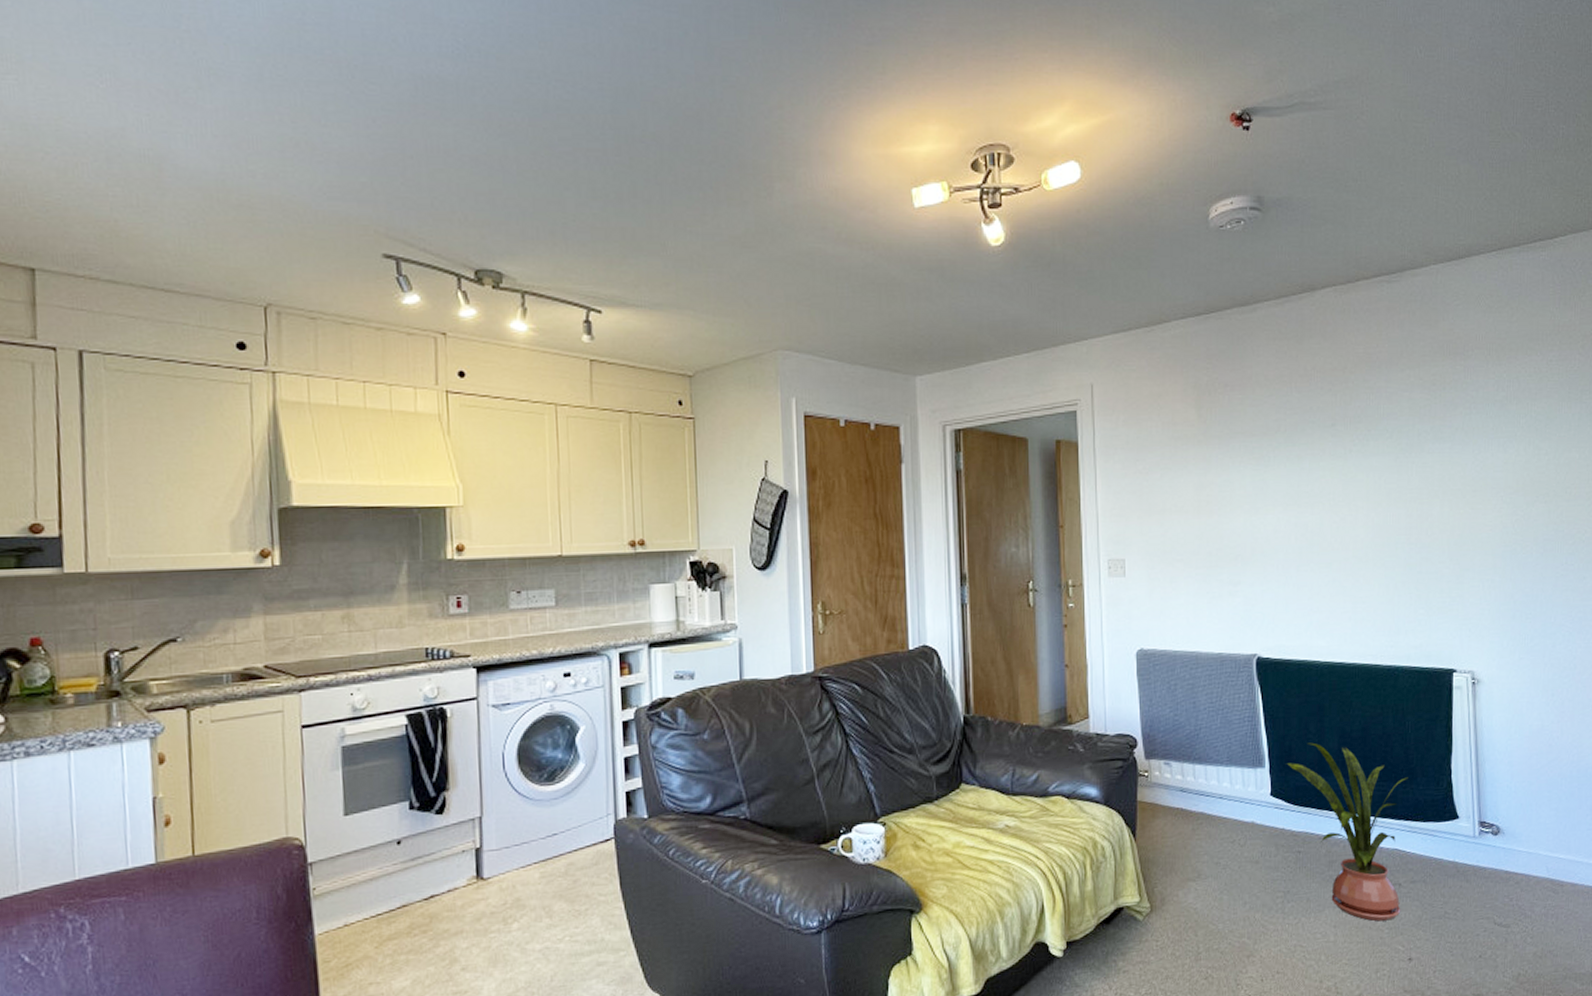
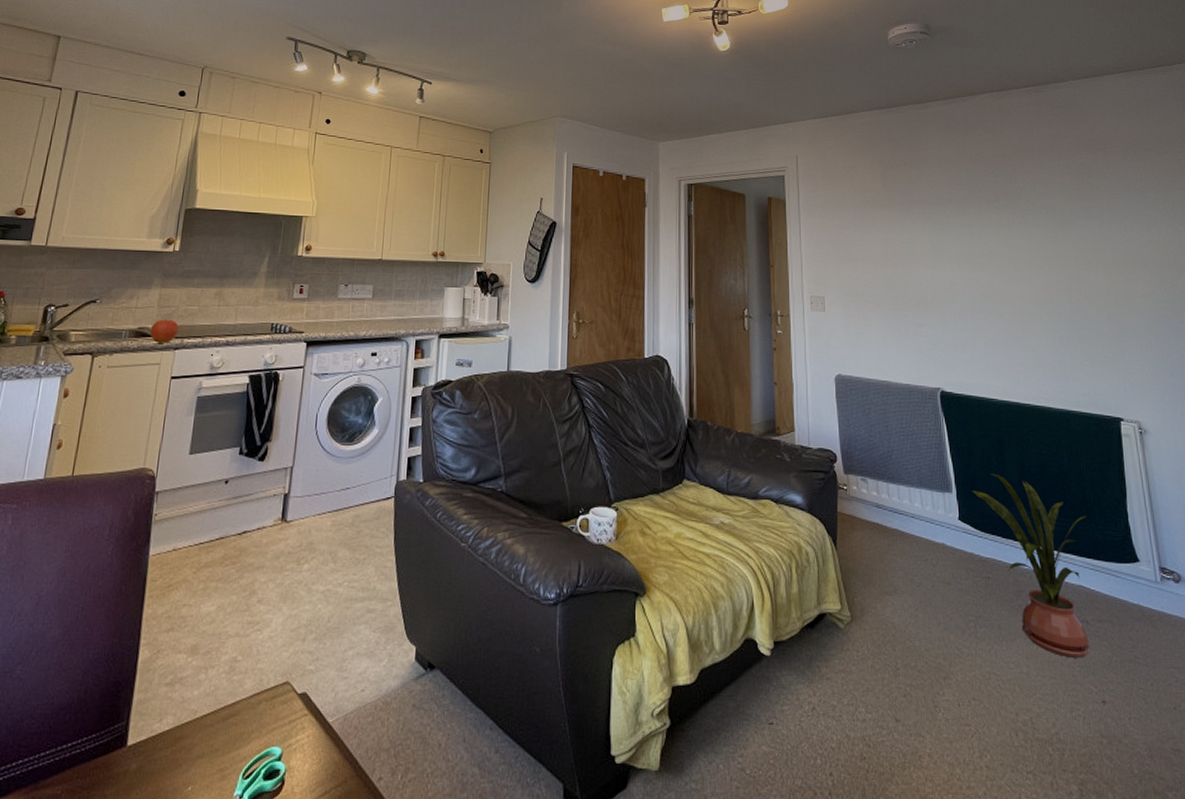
fruit: none [261,654,300,686] -> present [150,319,179,343]

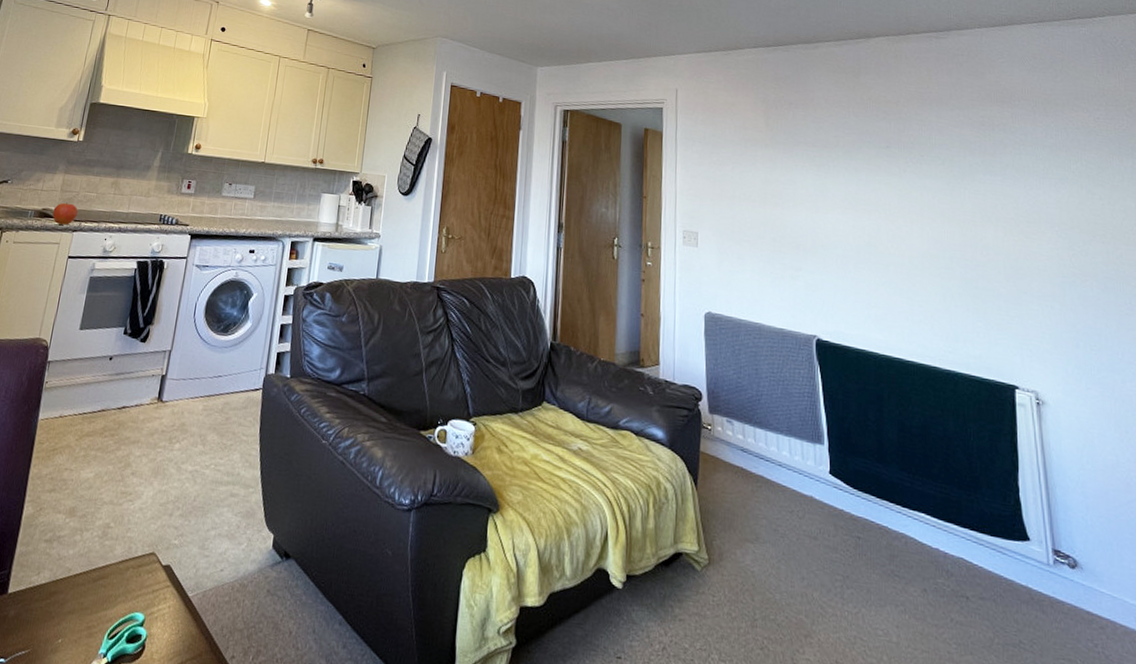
house plant: present [973,473,1091,658] -> none [846,429,972,635]

